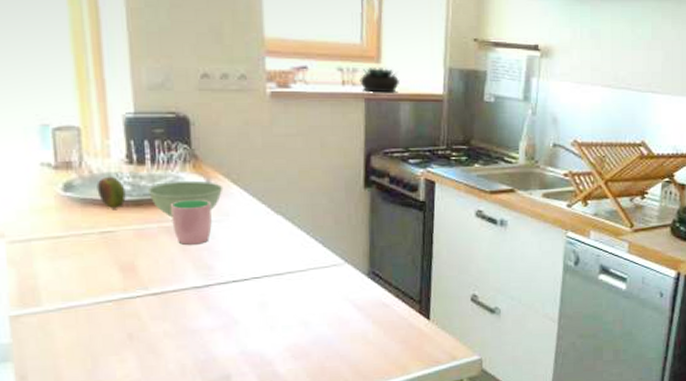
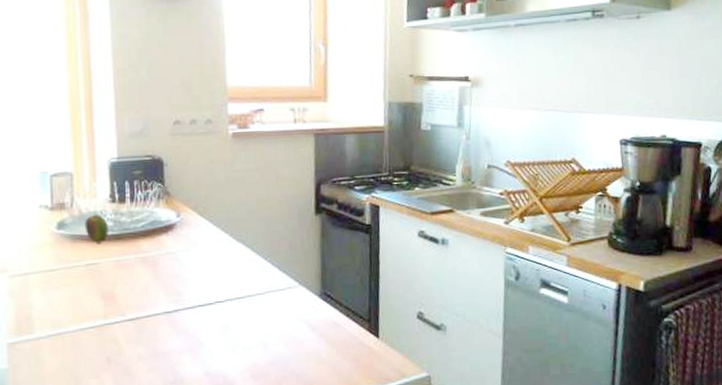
bowl: present [147,180,224,218] -> none [127,214,192,249]
cup: present [170,199,212,245] -> none [145,231,181,273]
succulent plant: present [359,68,399,94] -> none [309,106,344,129]

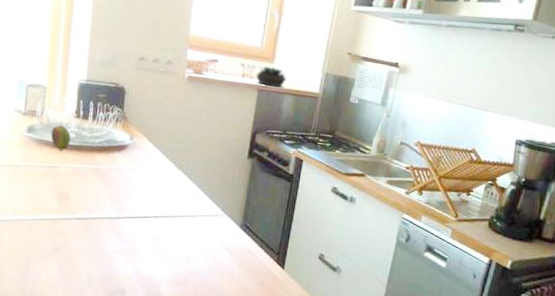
succulent plant: none [309,106,344,129] -> present [256,66,286,89]

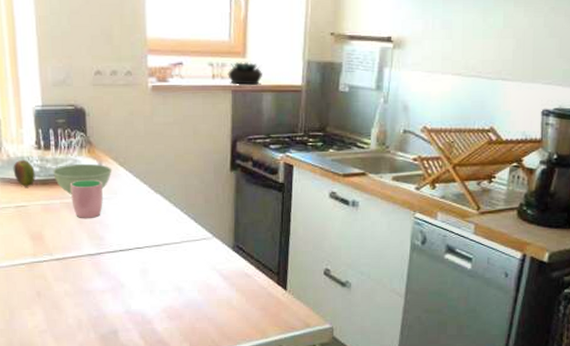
bowl: none [86,135,142,163] -> present [52,163,113,195]
cup: none [100,149,131,185] -> present [69,179,103,218]

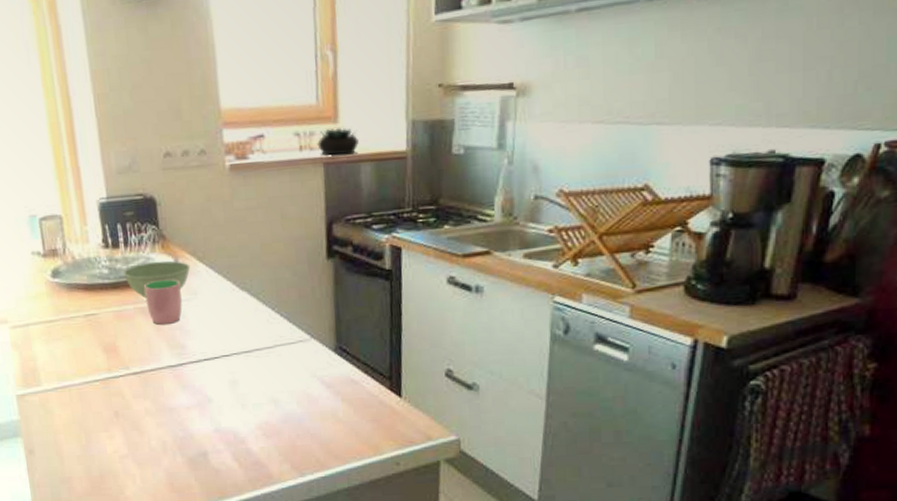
fruit: present [13,159,35,187] -> none [79,260,105,293]

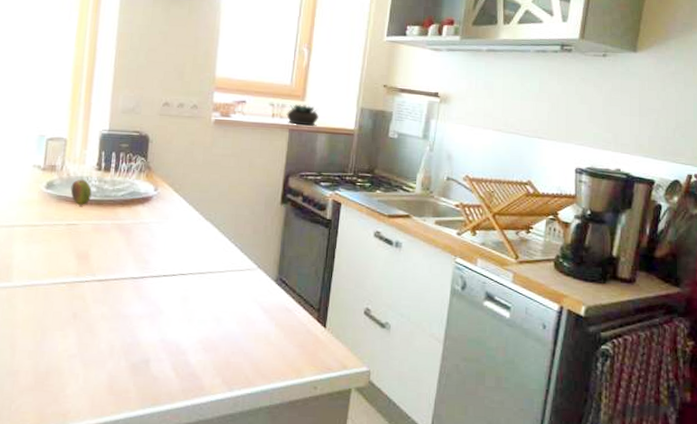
fruit: none [79,260,105,293] -> present [70,179,92,206]
bowl: present [122,260,191,299] -> none [108,187,167,217]
cup: present [143,279,182,325] -> none [123,202,156,241]

